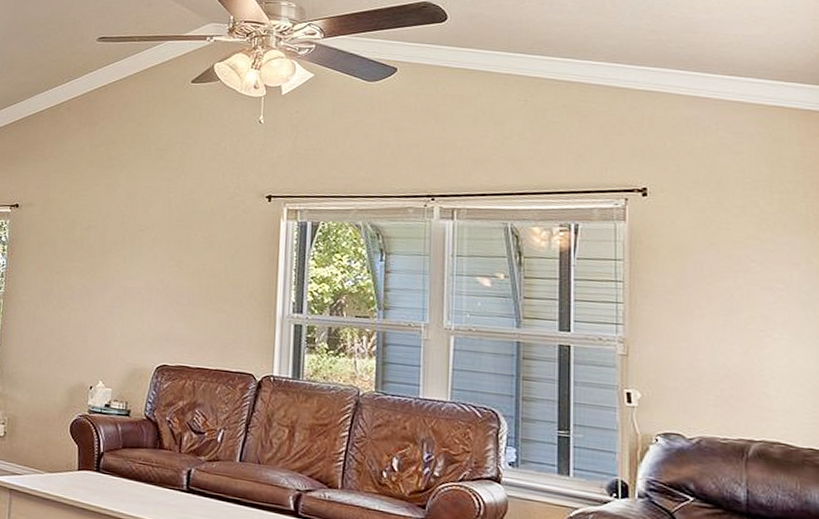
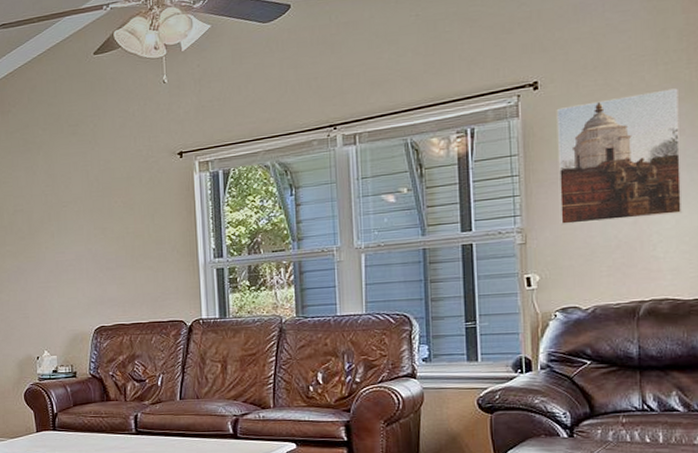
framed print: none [665,218,797,353] -> present [556,87,683,226]

